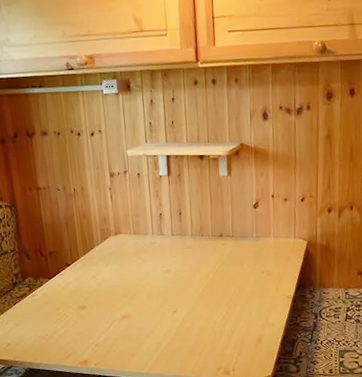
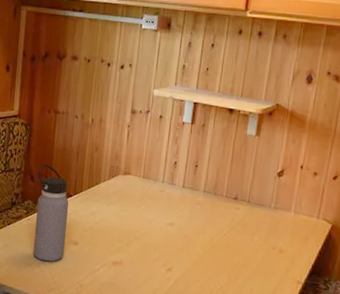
water bottle: none [31,240,74,331] -> present [33,164,69,262]

